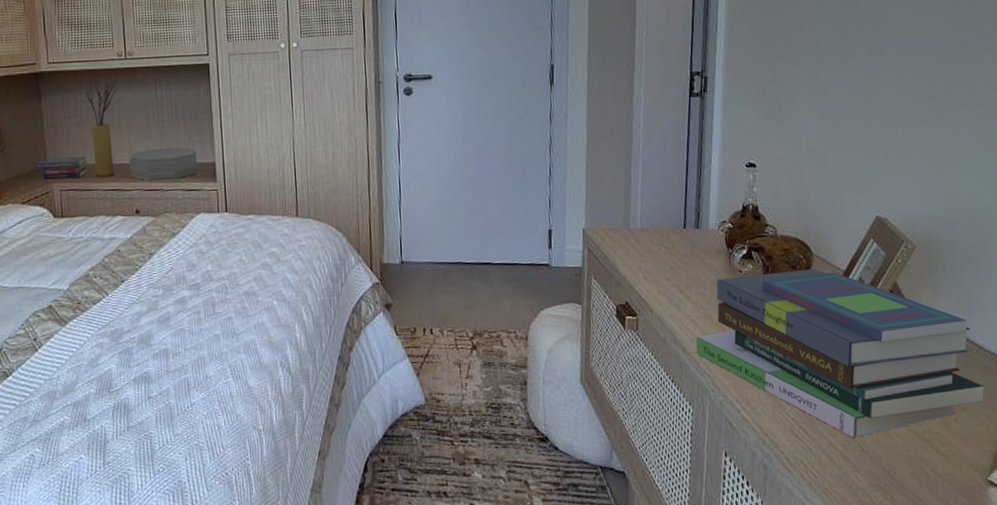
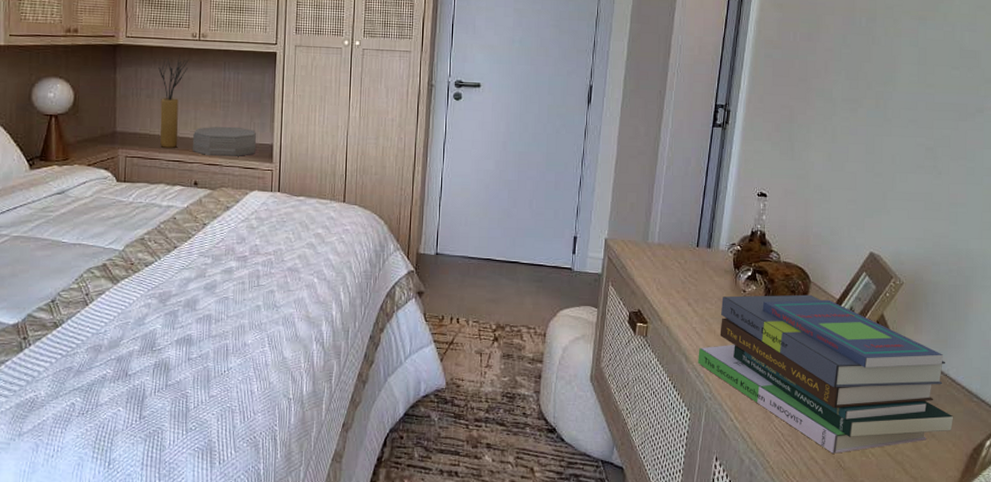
books: present [34,156,87,180] -> none [103,126,153,147]

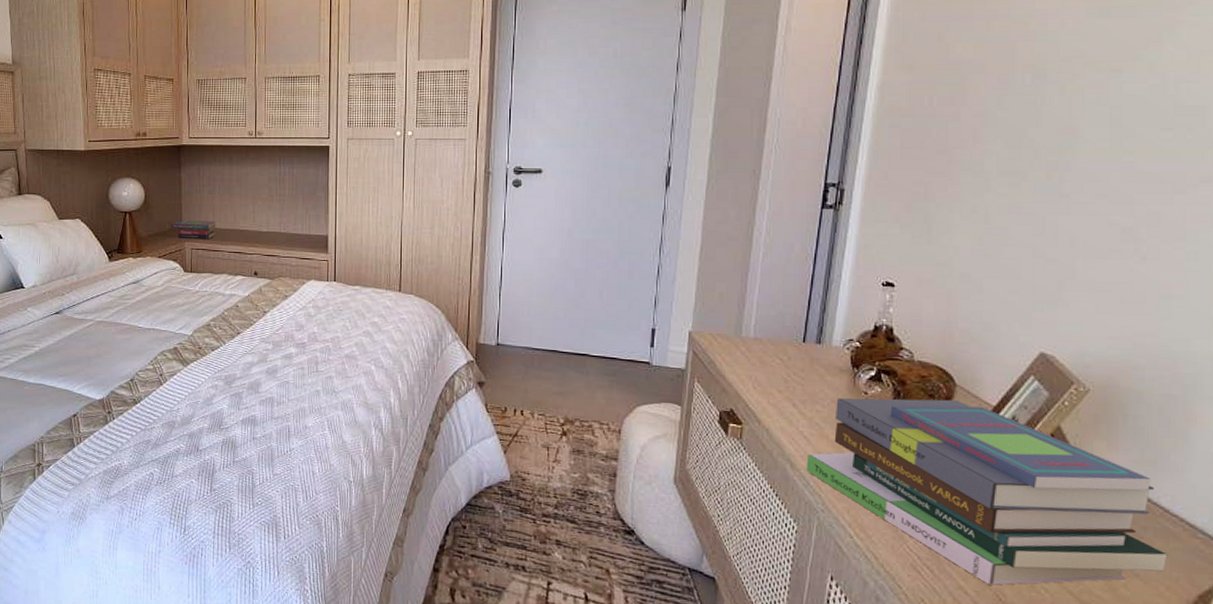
books: none [103,126,153,147] -> present [171,220,216,240]
vase: present [158,54,189,148] -> none [219,151,246,240]
decorative box: present [192,127,257,157] -> none [251,220,312,248]

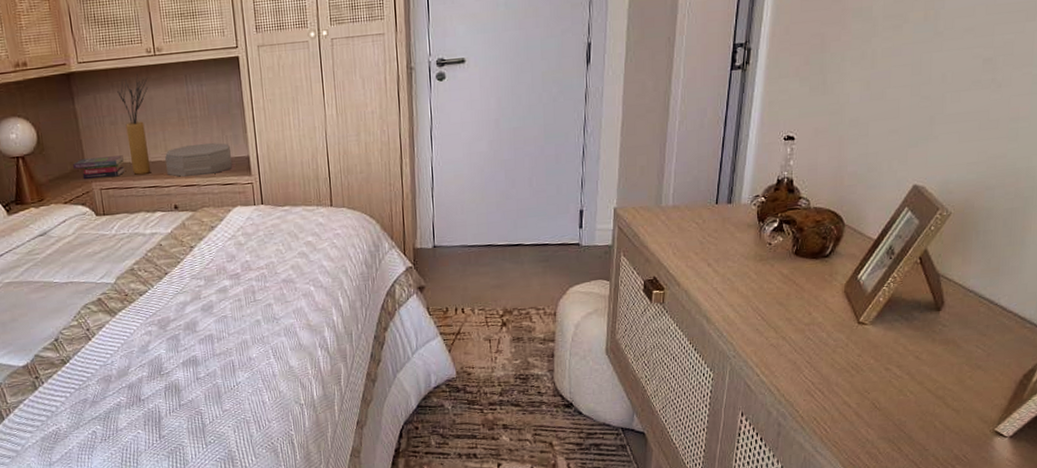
vase: none [219,151,246,240] -> present [117,73,151,175]
decorative box: none [251,220,312,248] -> present [164,143,233,178]
books: present [806,398,1168,586] -> none [720,238,1003,396]

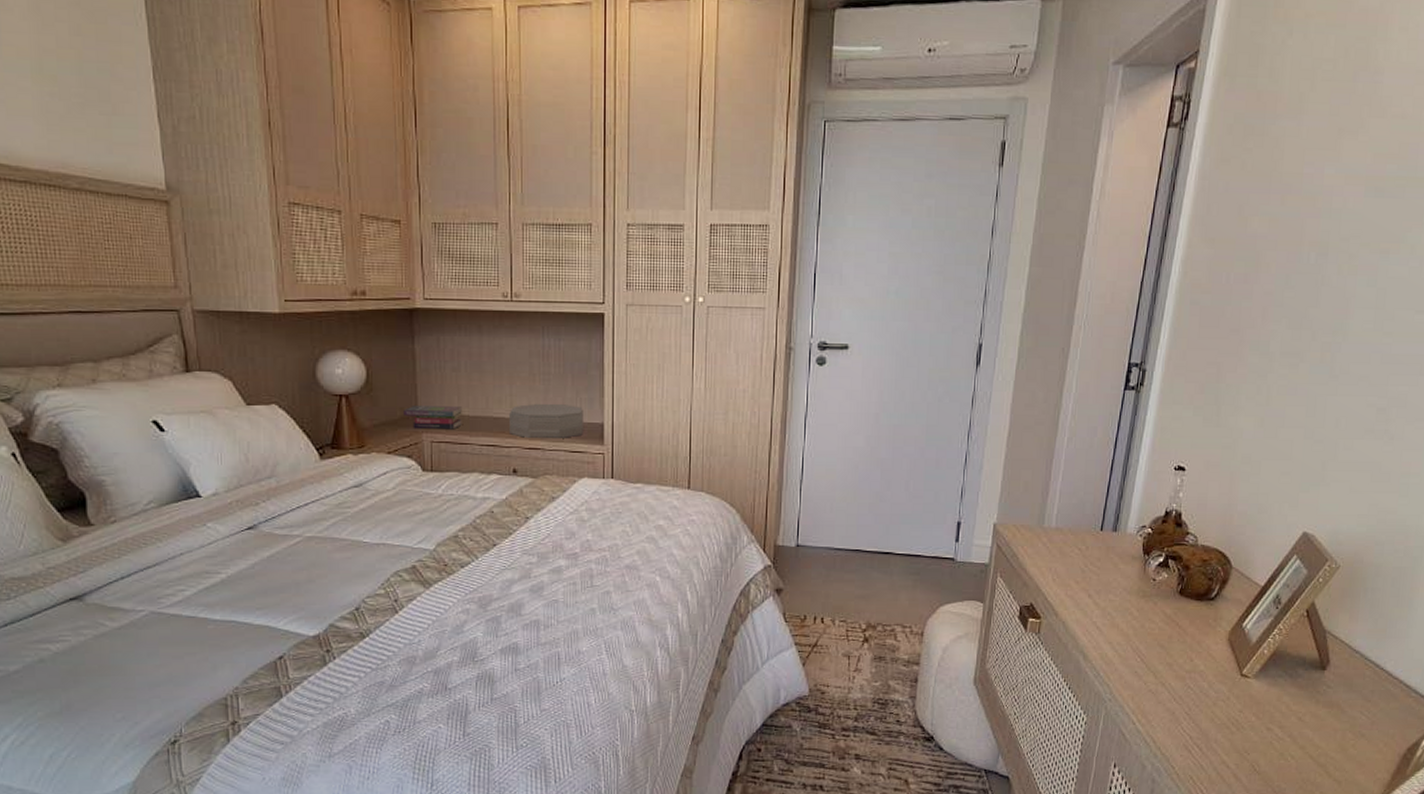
vase: present [117,73,151,175] -> none [464,318,500,430]

